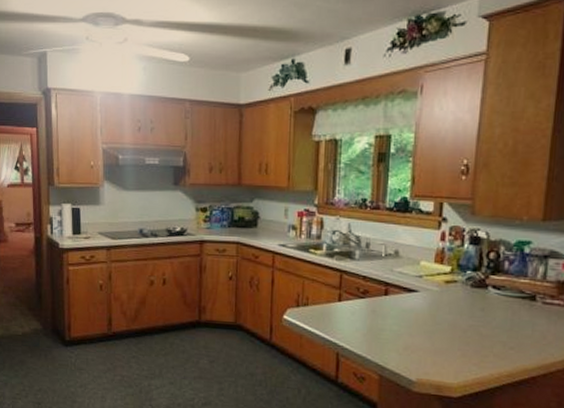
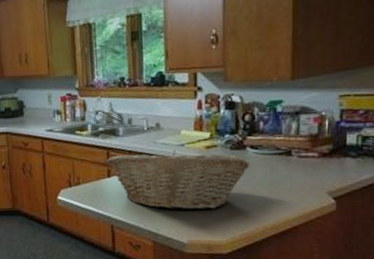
fruit basket: none [338,279,491,348] -> present [106,150,250,210]

